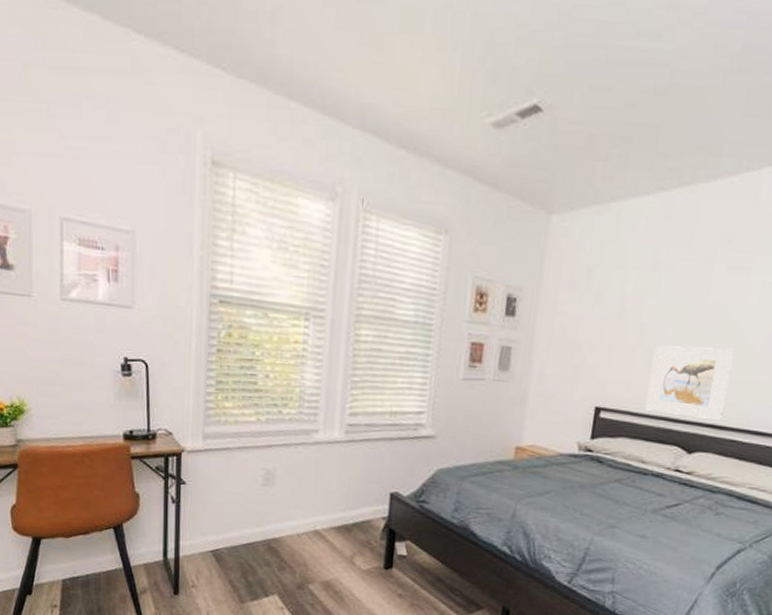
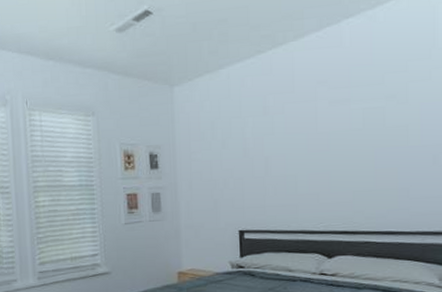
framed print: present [645,345,735,420] -> none [281,165,352,228]

